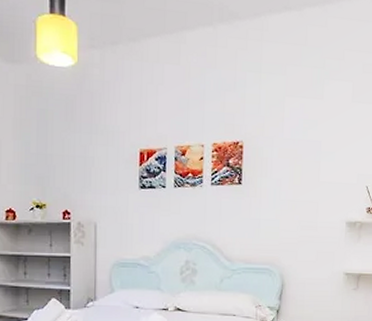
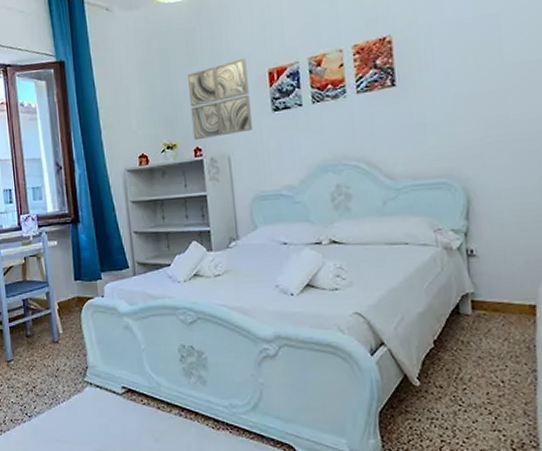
wall art: none [63,135,121,204] -> present [188,58,253,141]

